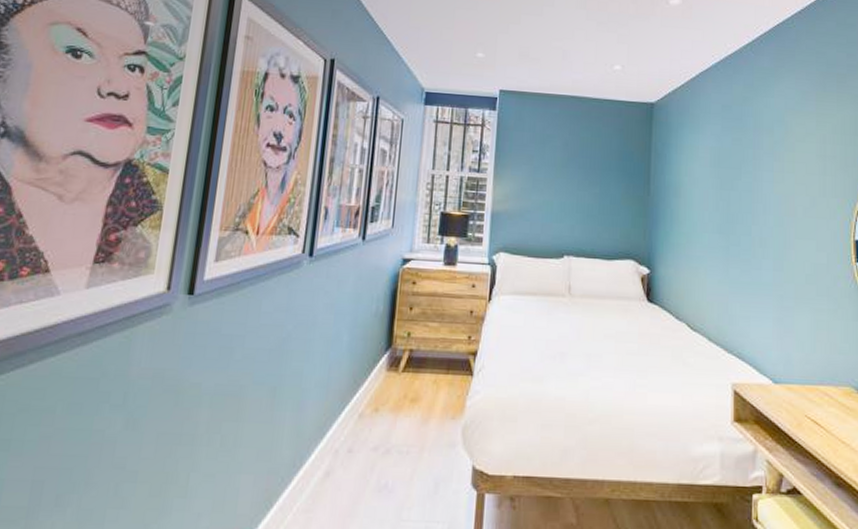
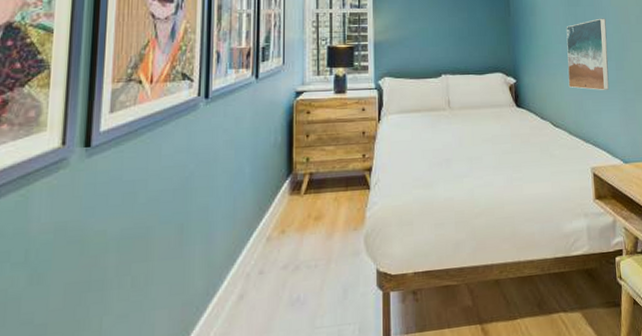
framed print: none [712,206,765,295] -> present [566,18,610,91]

